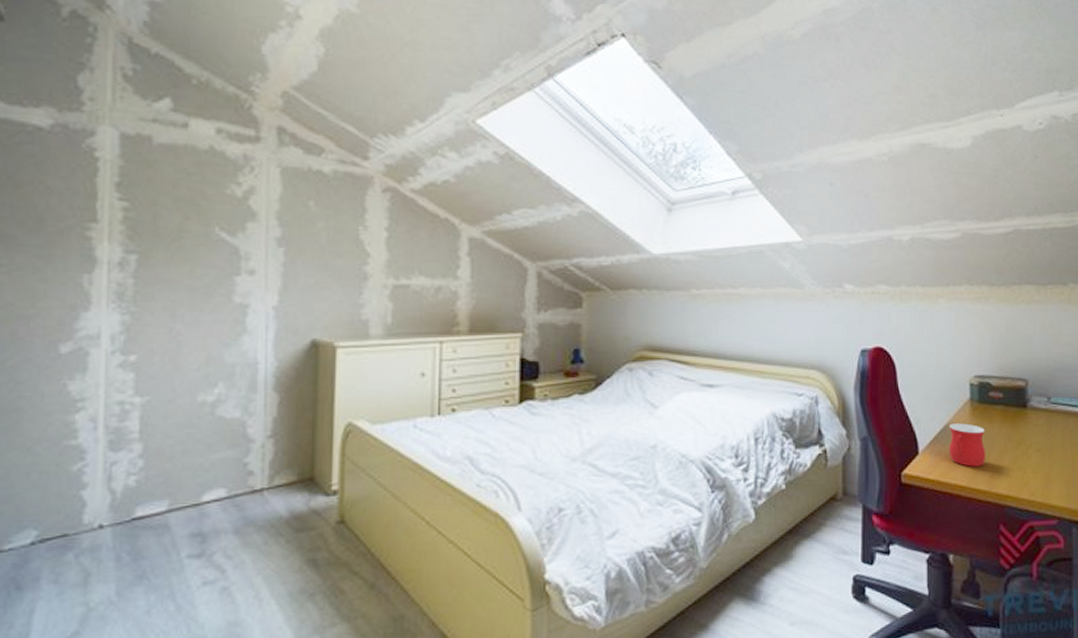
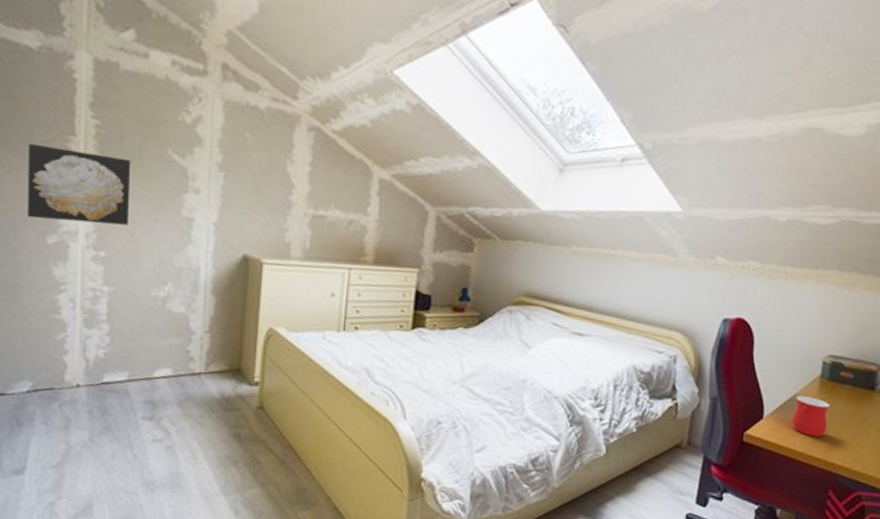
wall art: none [34,236,169,325] -> present [28,143,132,226]

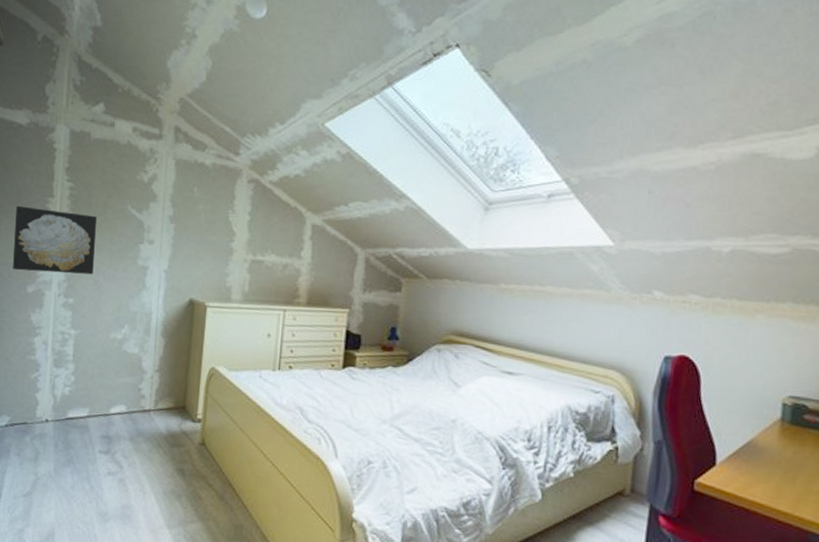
mug: present [791,395,830,437] -> none [749,440,794,488]

